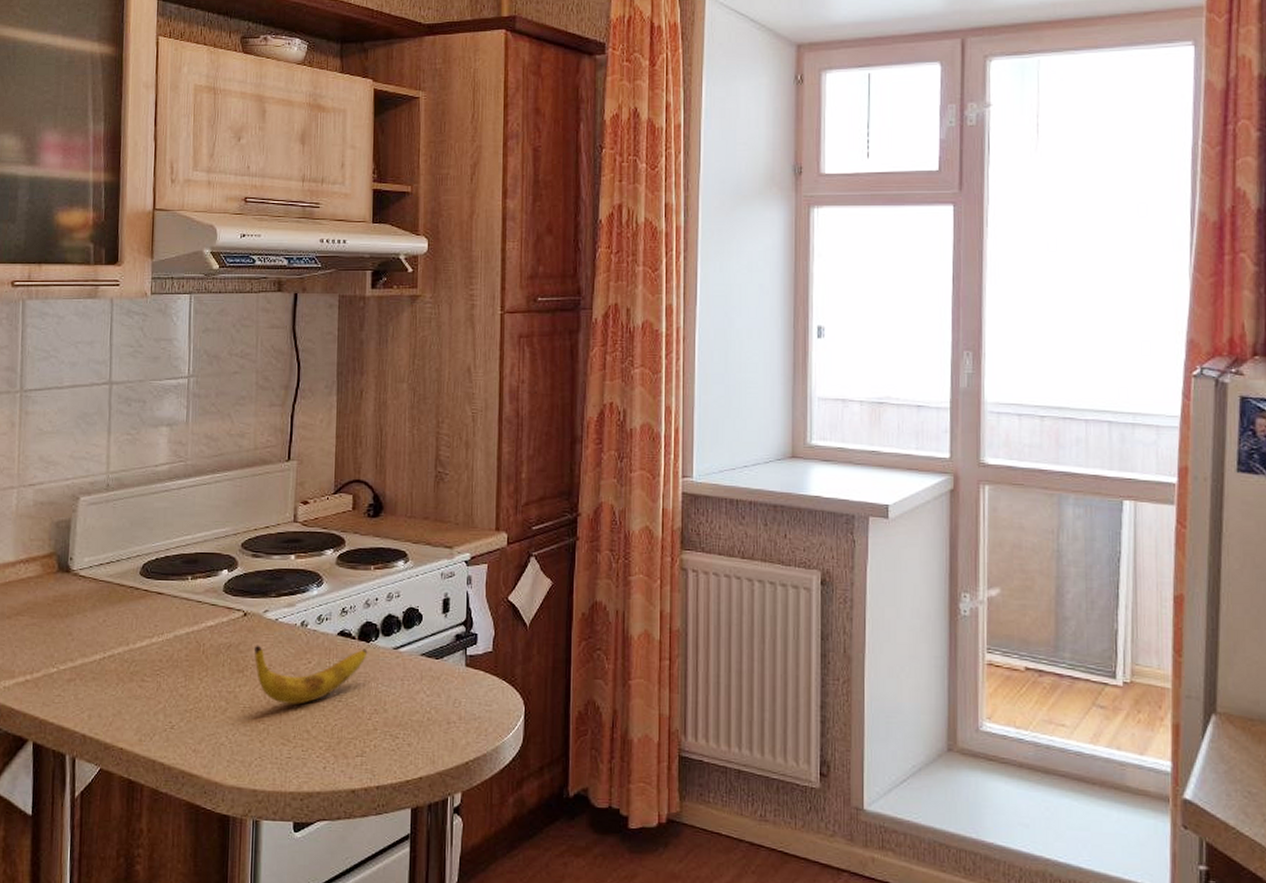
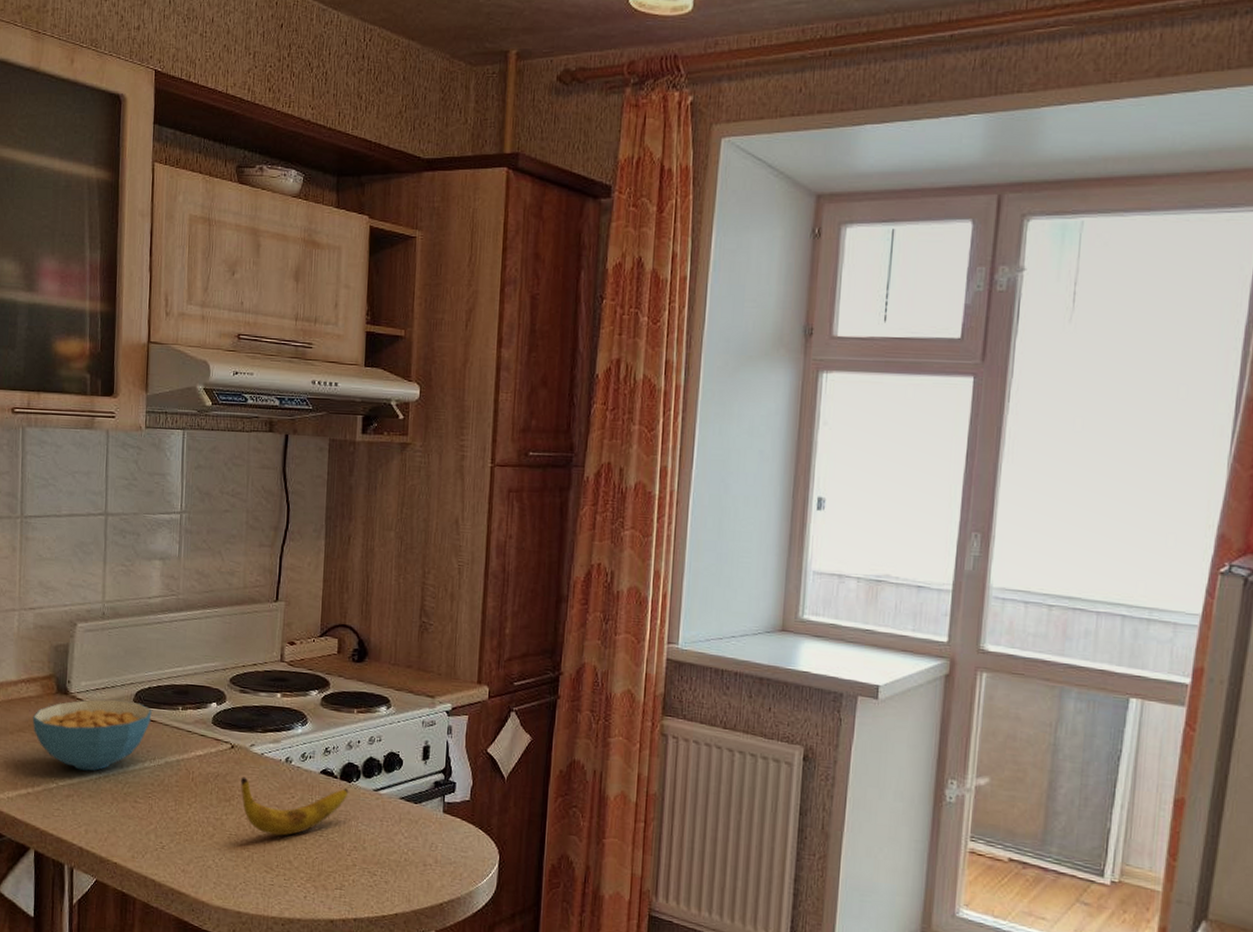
cereal bowl: none [31,574,160,652] -> present [32,699,152,771]

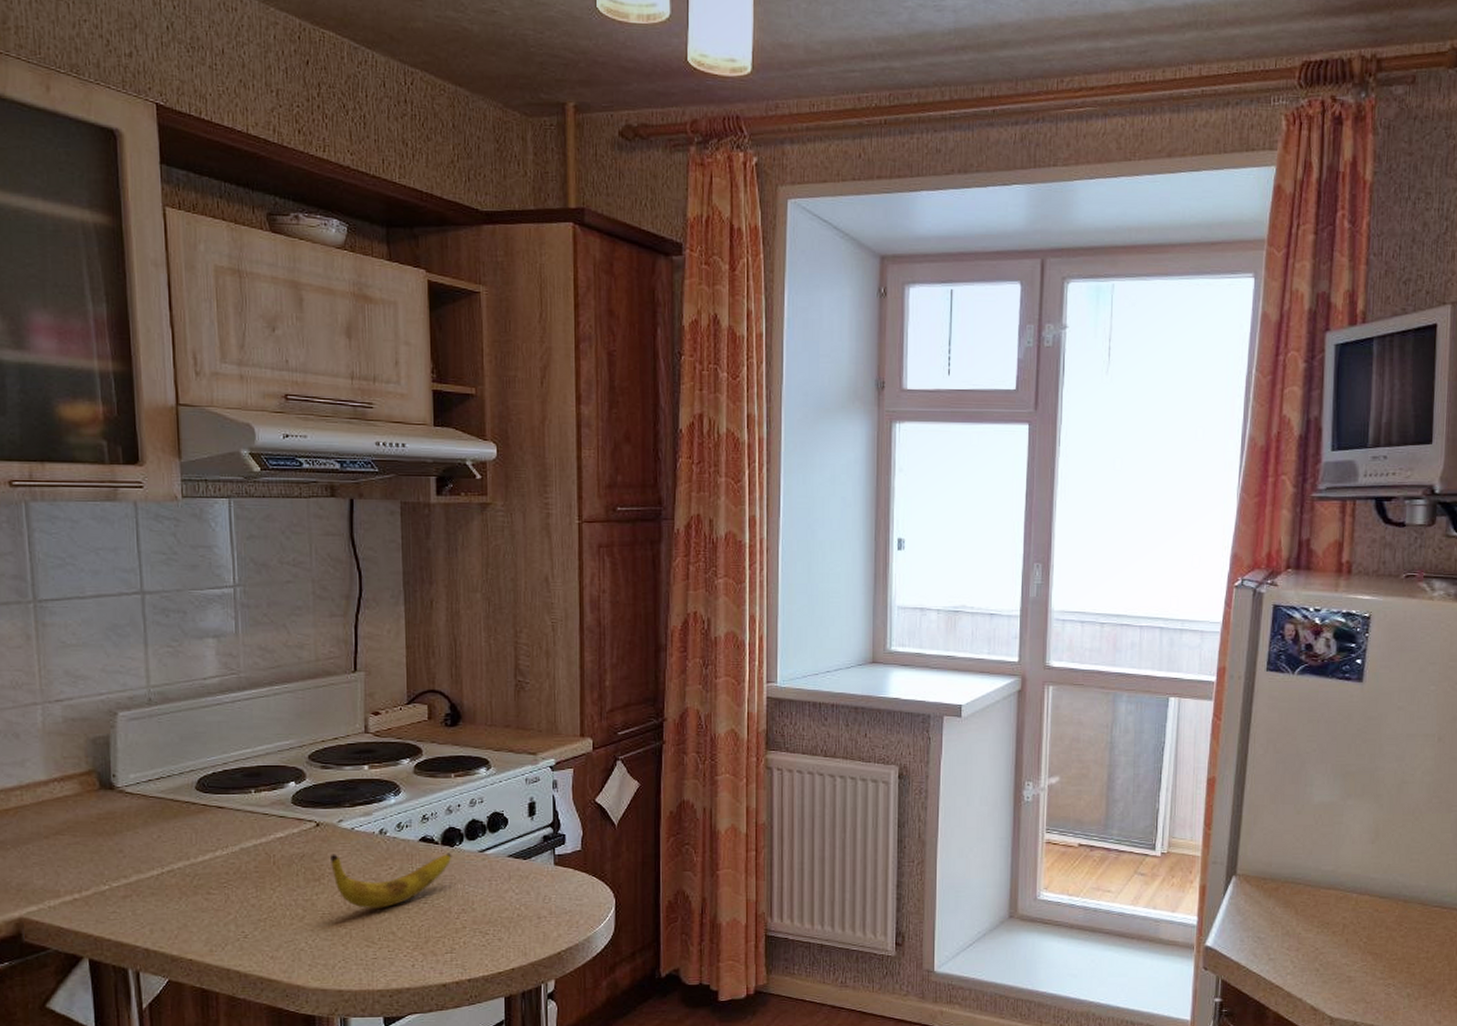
cereal bowl: present [32,699,152,771] -> none [71,789,219,868]

